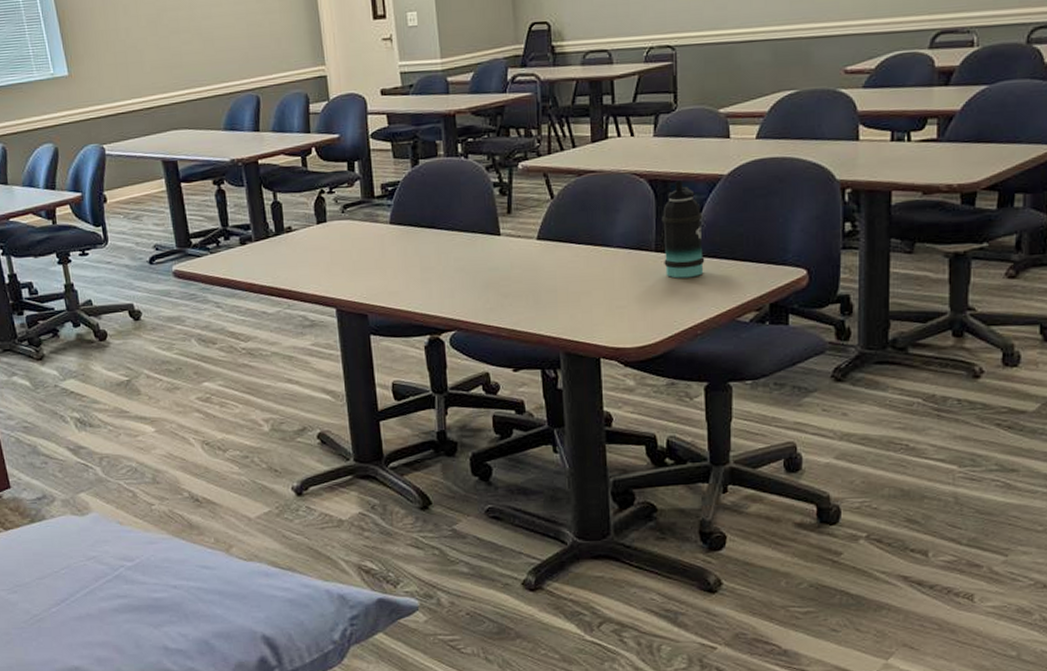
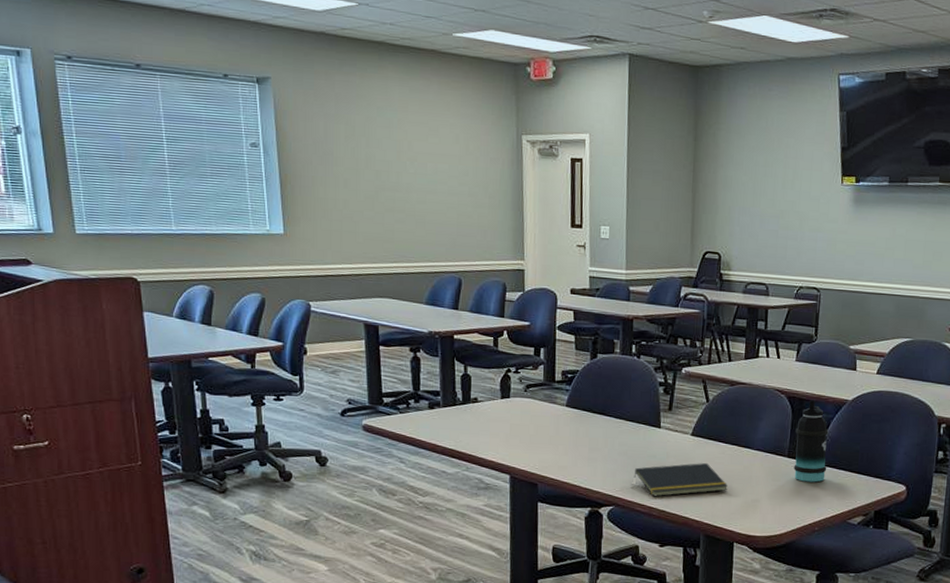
notepad: none [475,268,586,315] -> present [633,462,728,497]

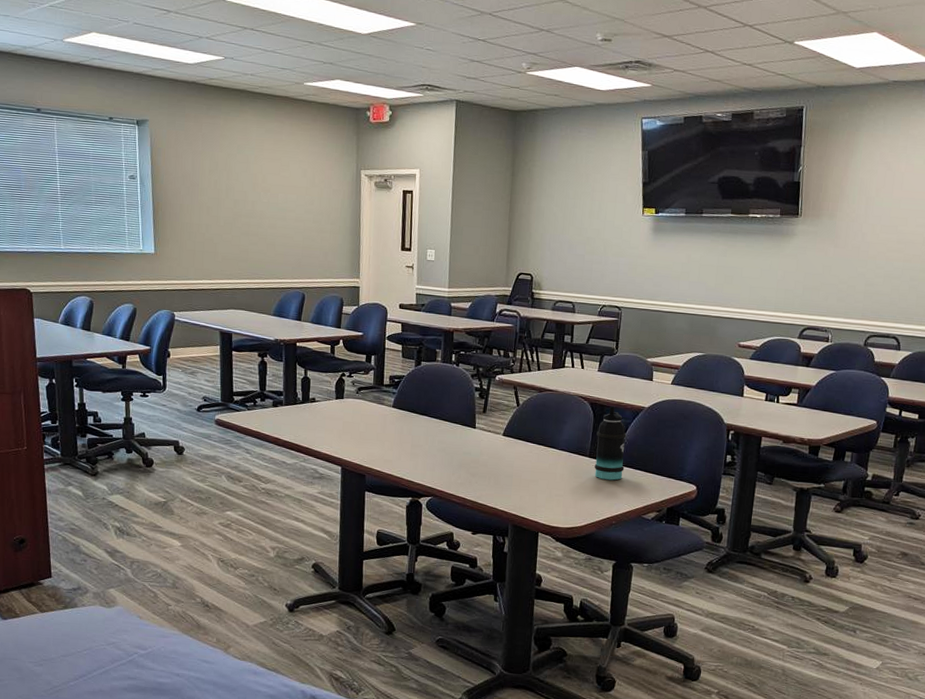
notepad: present [633,462,728,497] -> none [450,460,534,490]

